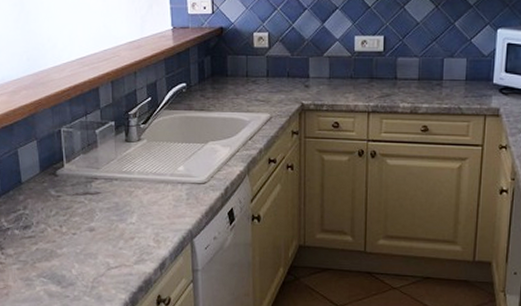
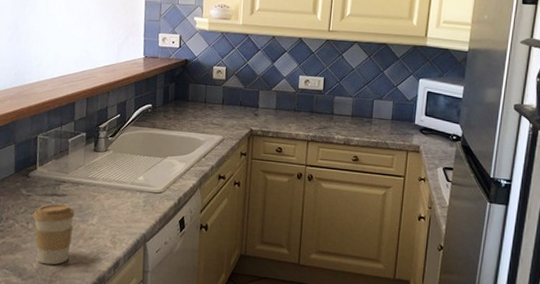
coffee cup: none [65,202,112,270] -> present [33,203,75,265]

